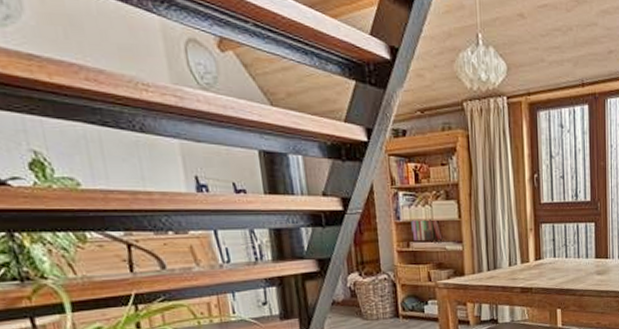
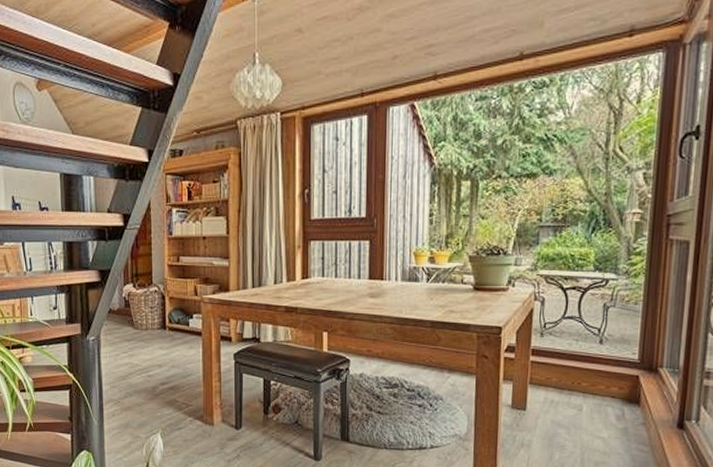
books: present [411,218,443,242] -> none [182,234,210,256]

